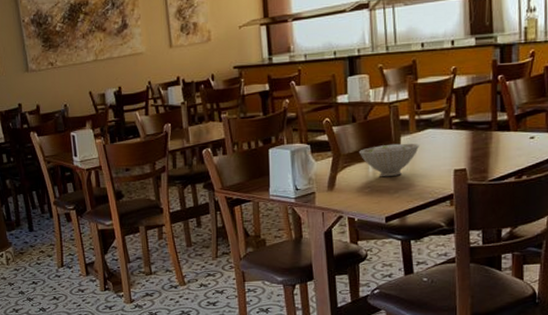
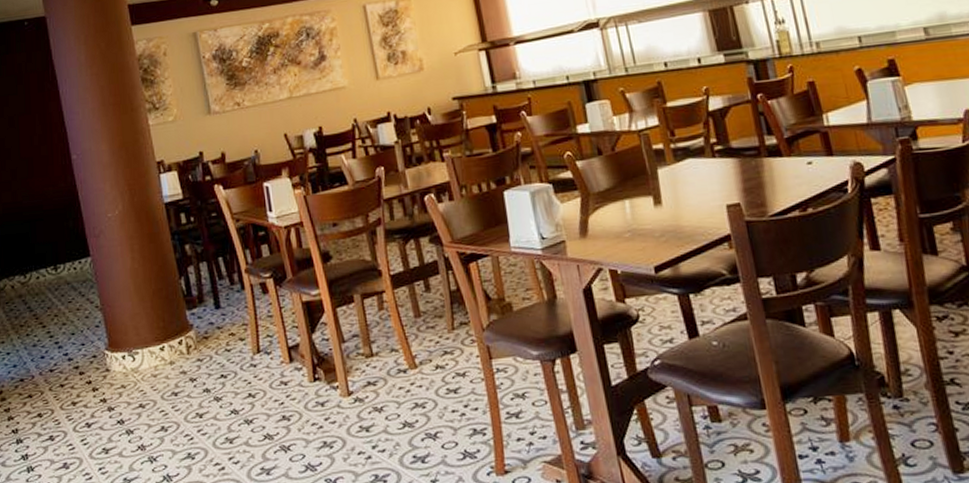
bowl: present [358,143,420,177] -> none [610,175,682,218]

